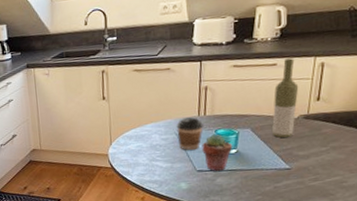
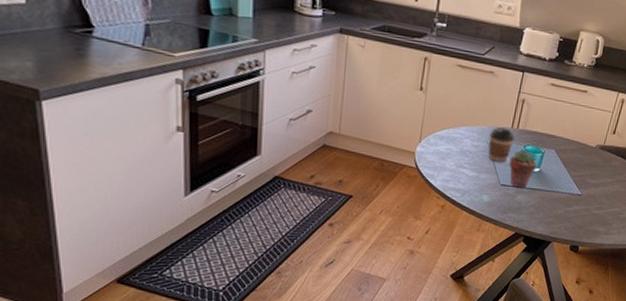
bottle: present [272,58,299,138] -> none [573,88,602,165]

